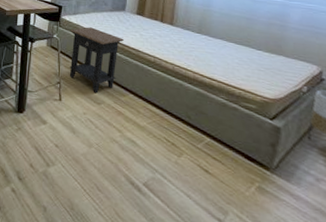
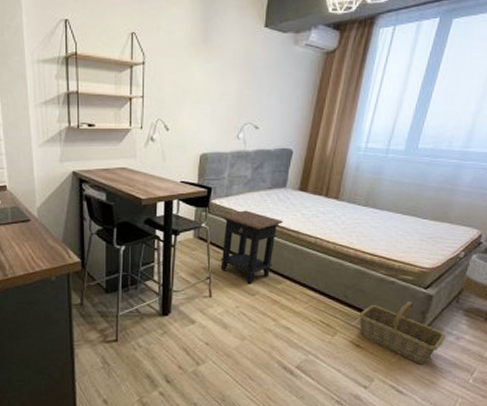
basket: none [204,128,304,204] -> present [359,300,447,364]

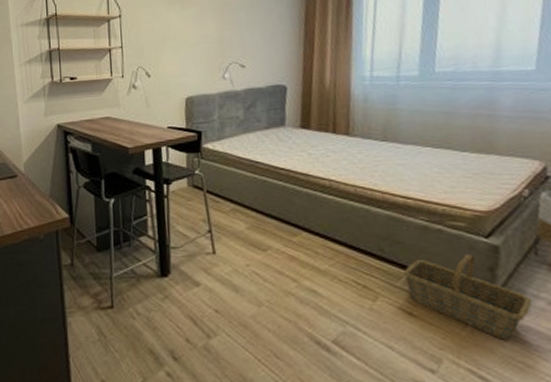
side table: present [220,210,284,285] -> none [216,153,289,238]

